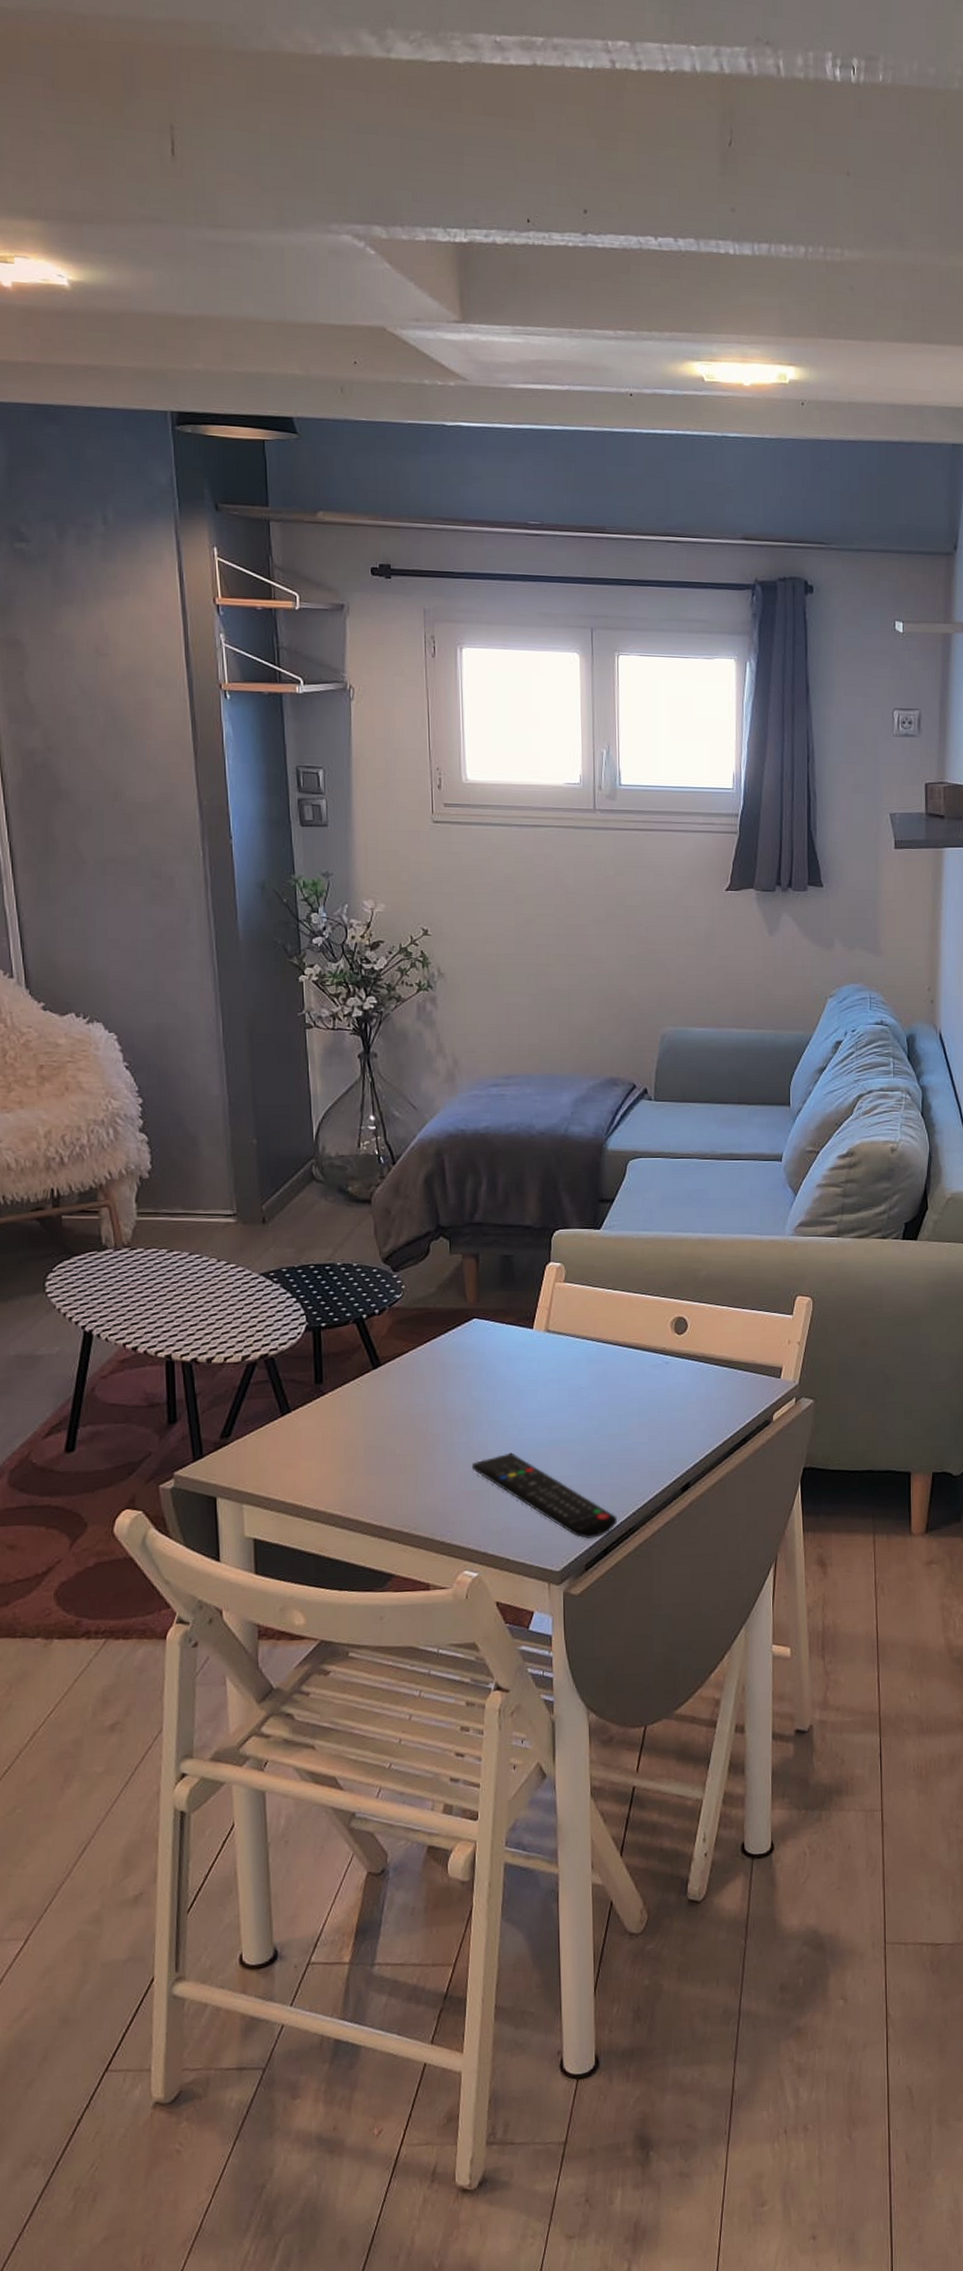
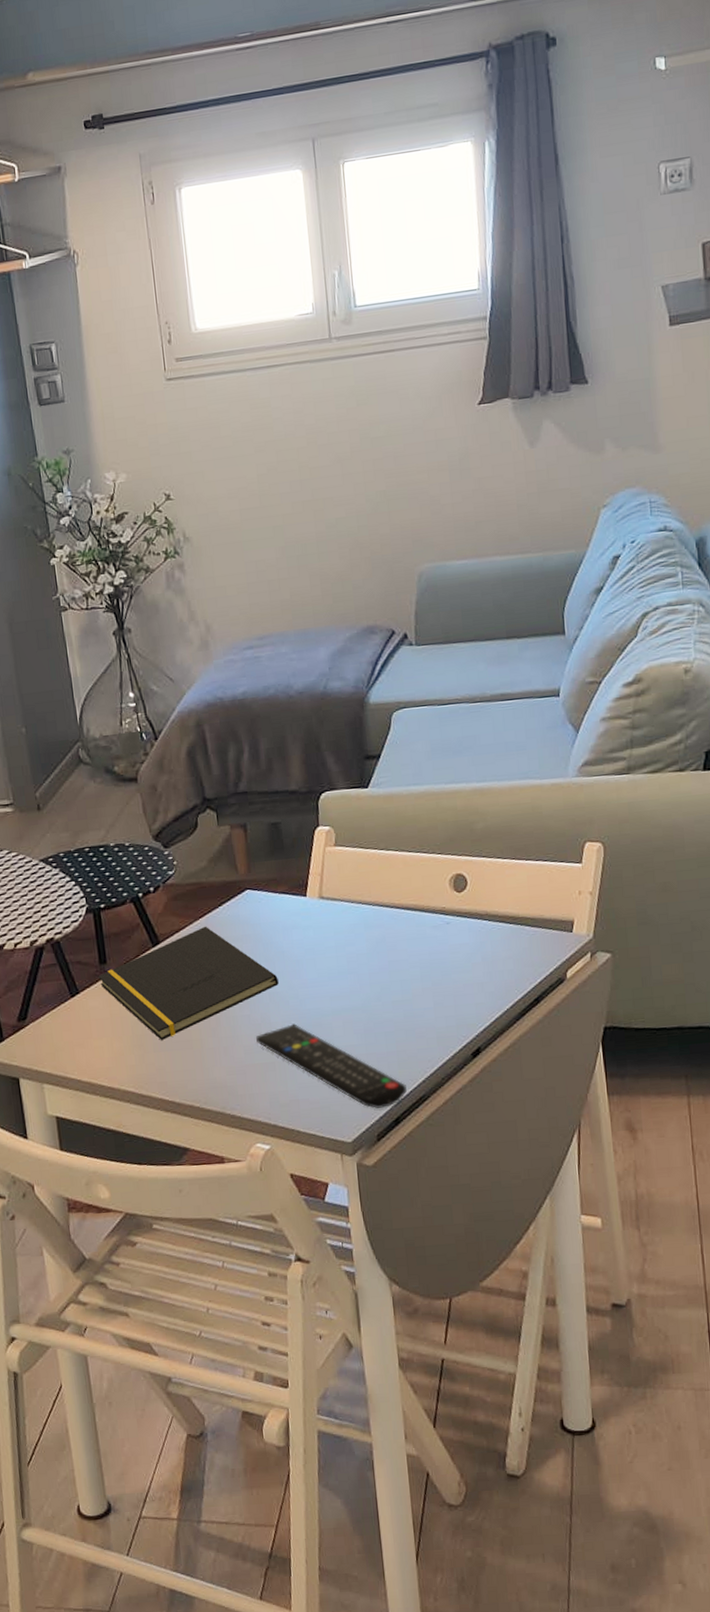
notepad: none [312,1351,499,1464] -> present [98,926,279,1041]

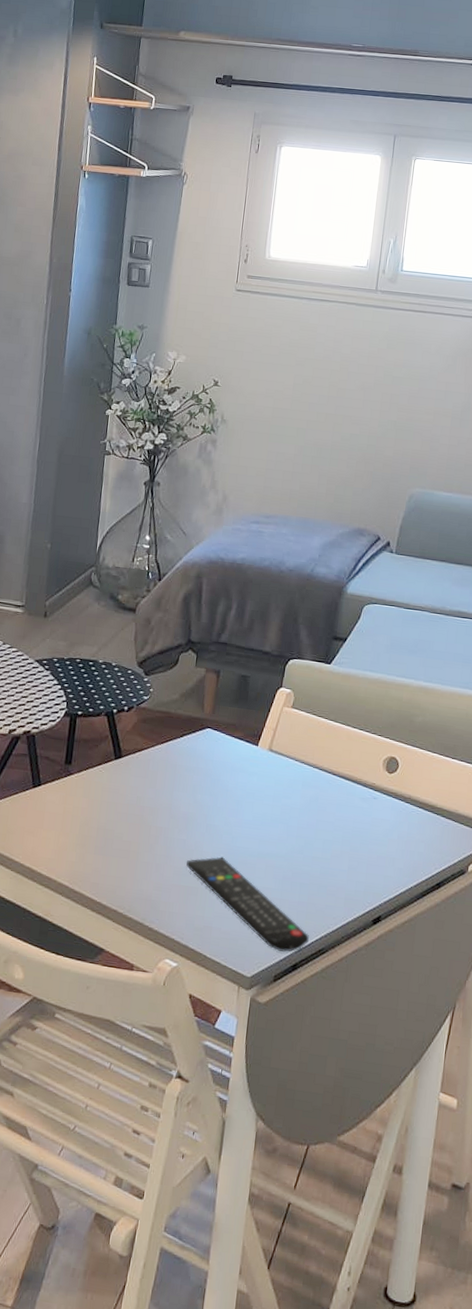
notepad: present [98,926,279,1041] -> none [61,751,218,846]

